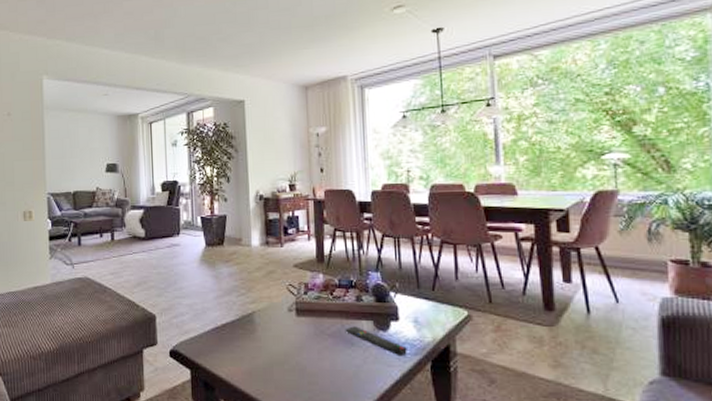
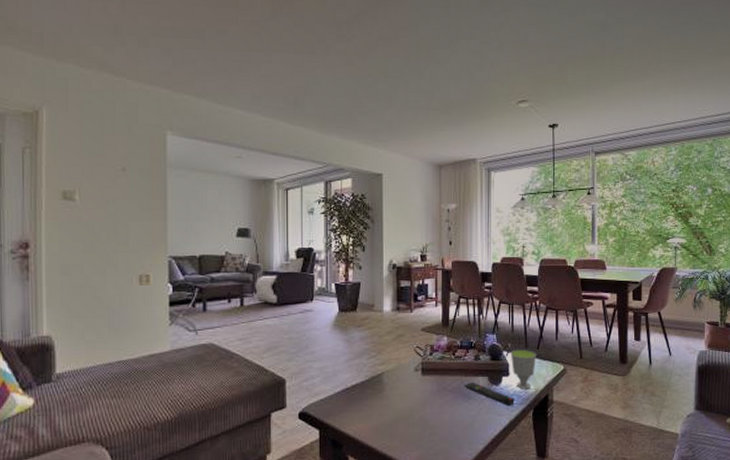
cup: none [398,290,432,337] -> present [510,349,536,389]

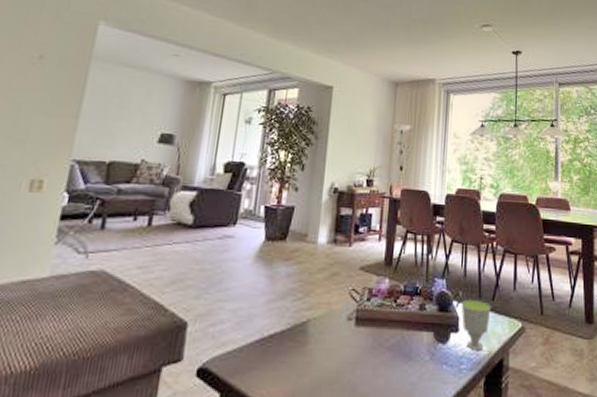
remote control: present [464,382,514,406] -> none [404,338,463,372]

